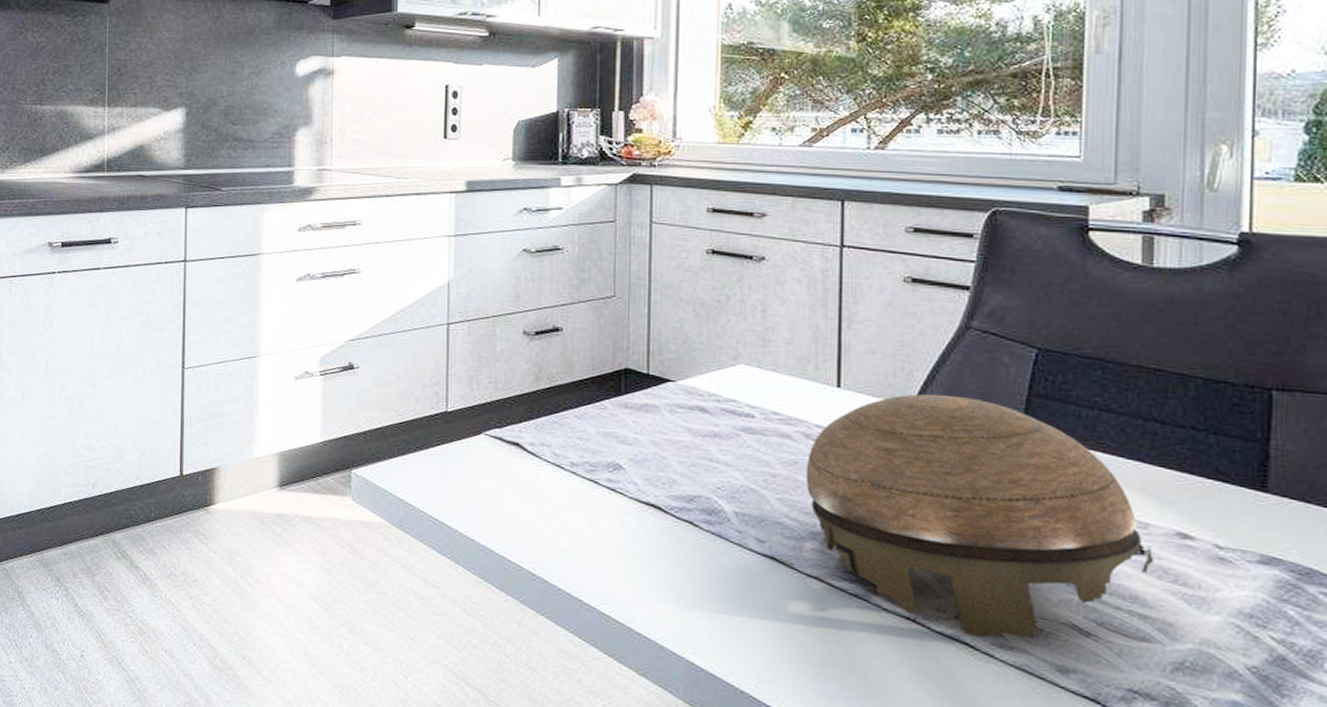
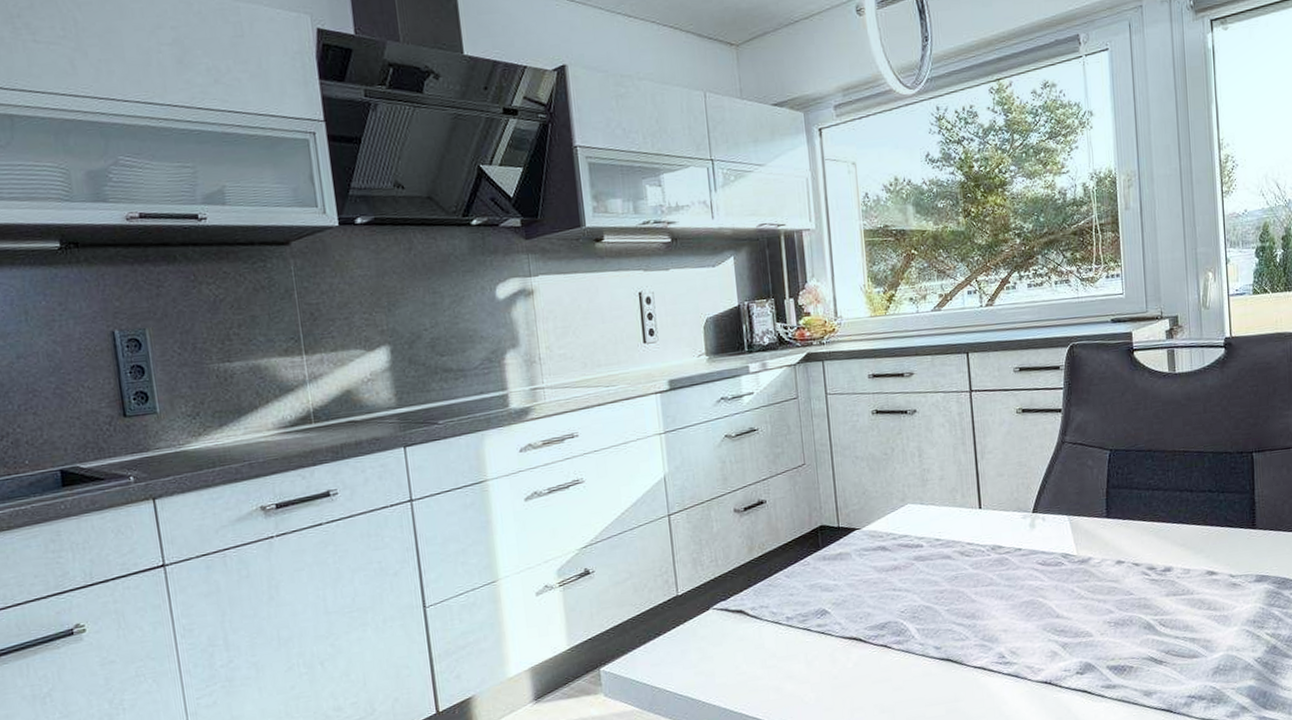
decorative bowl: present [805,394,1155,638] -> none [964,498,1196,684]

